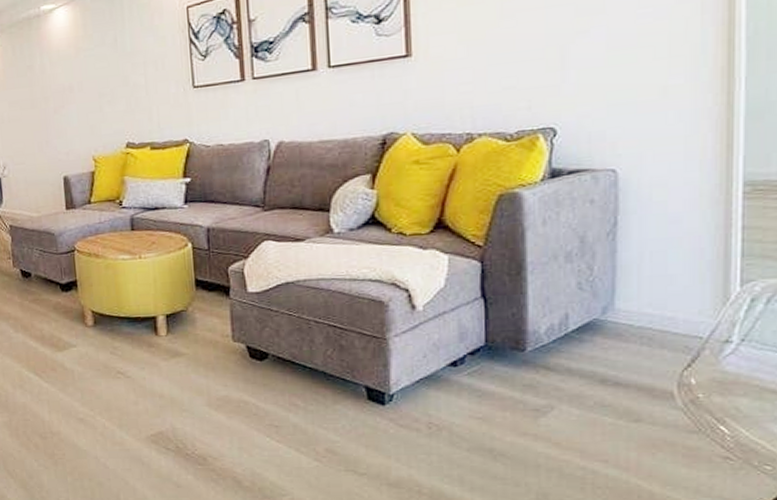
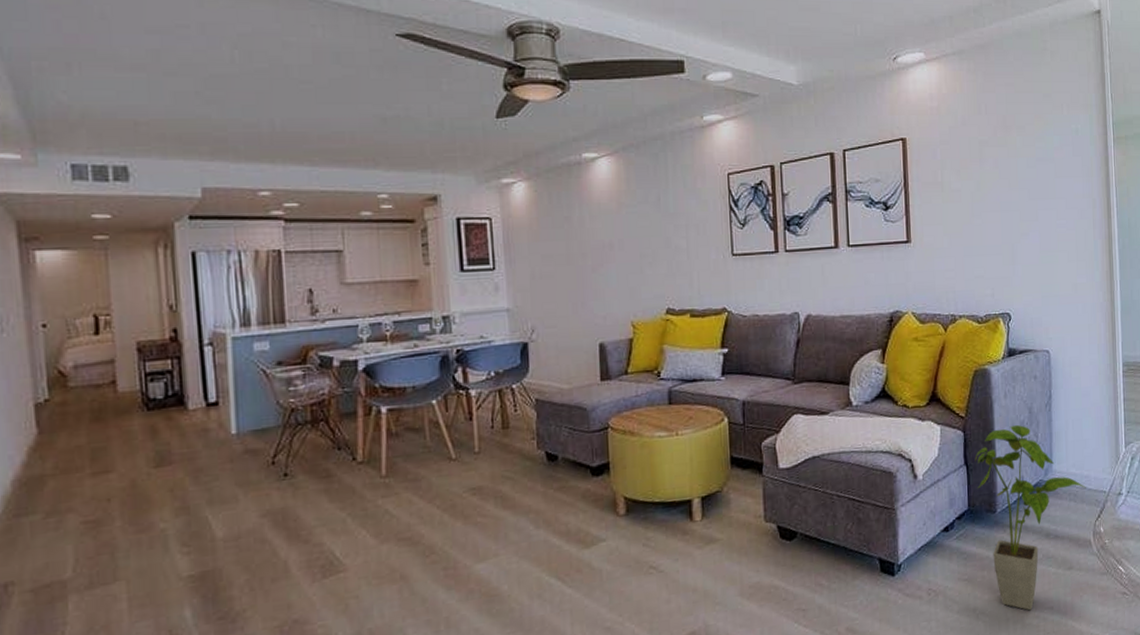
house plant: none [496,255,669,460] -> present [975,424,1086,611]

